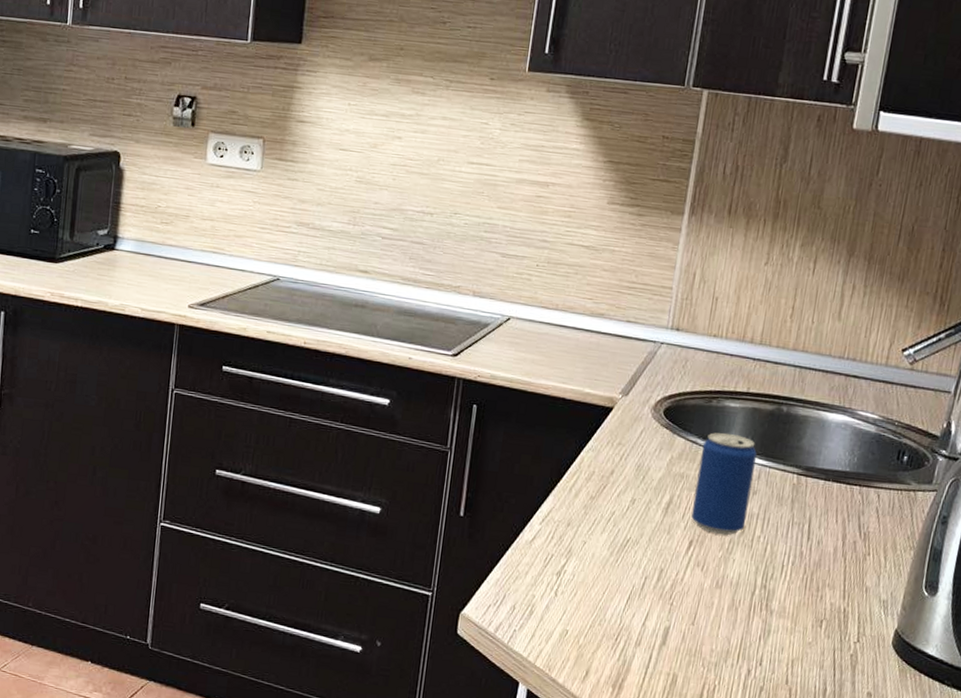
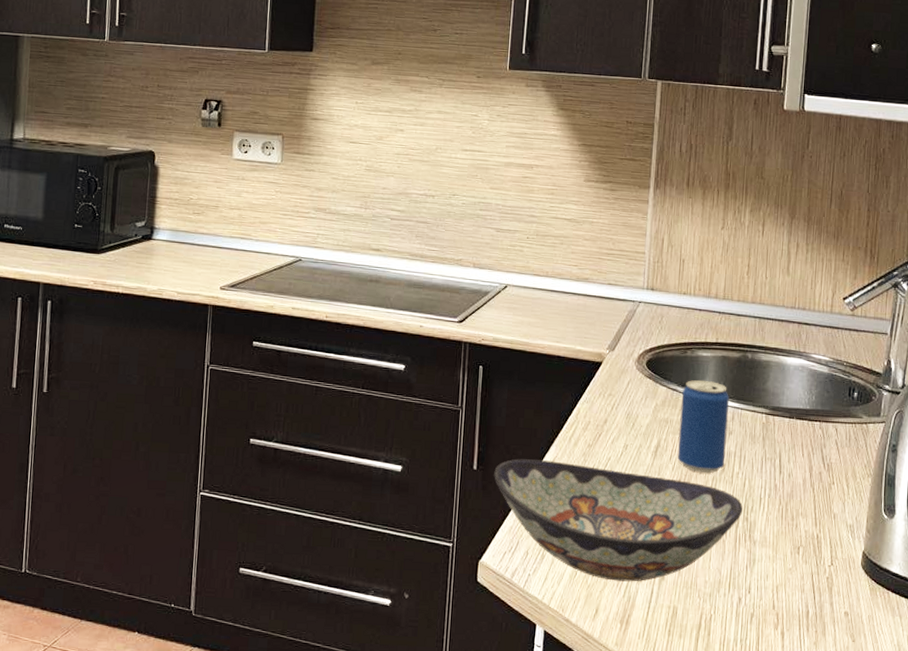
decorative bowl: none [482,507,762,646] -> present [494,459,743,582]

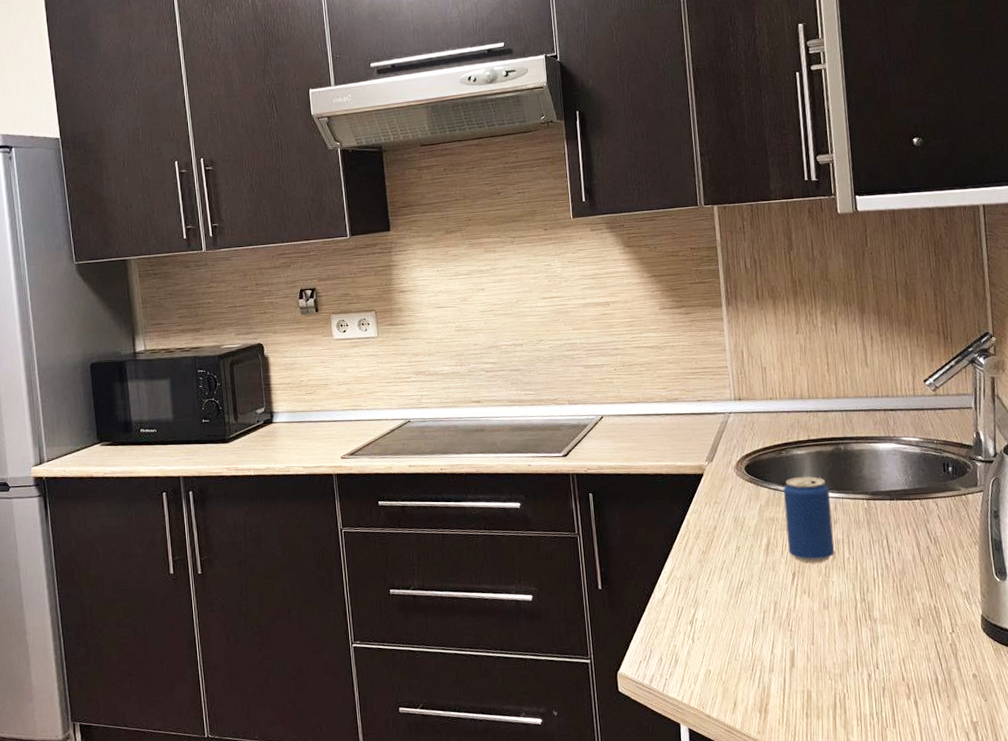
decorative bowl: present [494,459,743,582] -> none [618,571,859,674]

